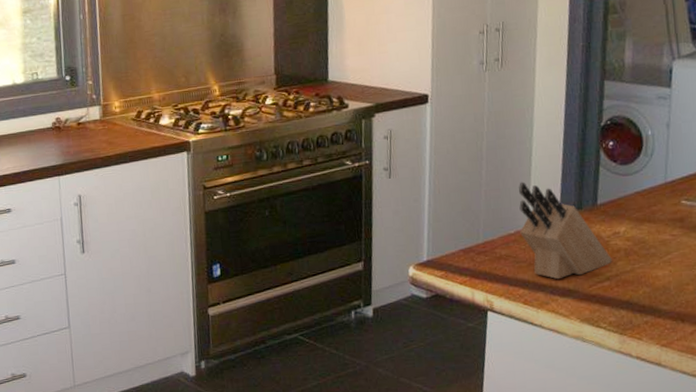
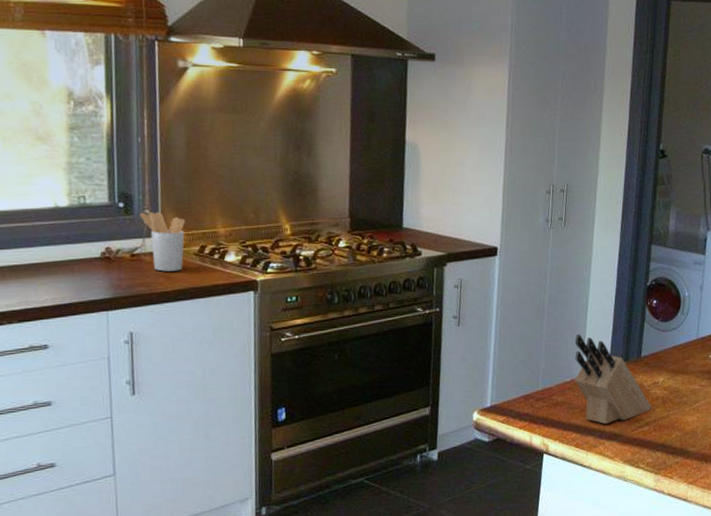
utensil holder: none [84,82,124,138] -> present [140,212,185,272]

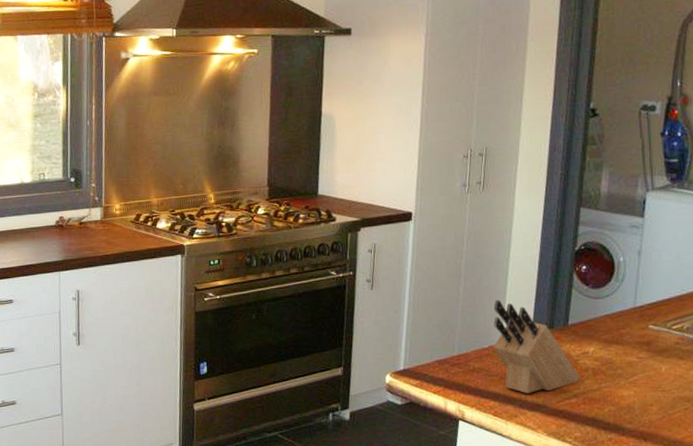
utensil holder: present [140,212,185,272] -> none [87,185,124,237]

